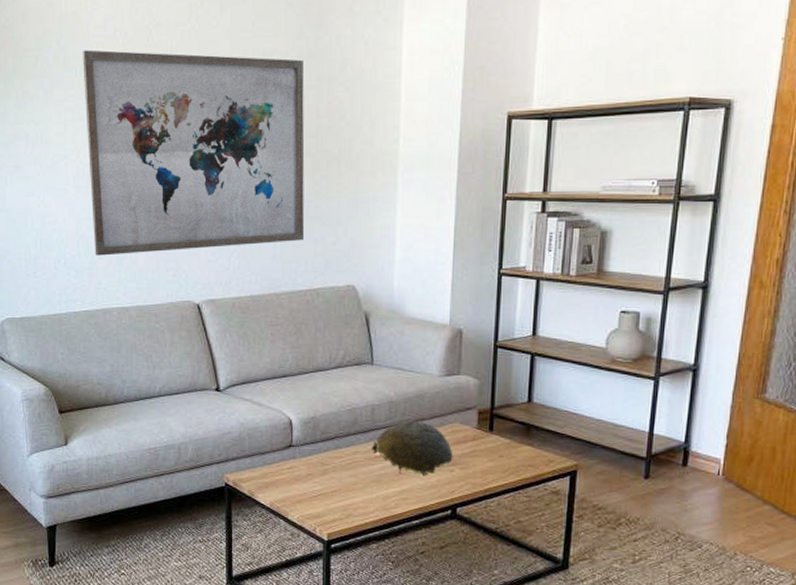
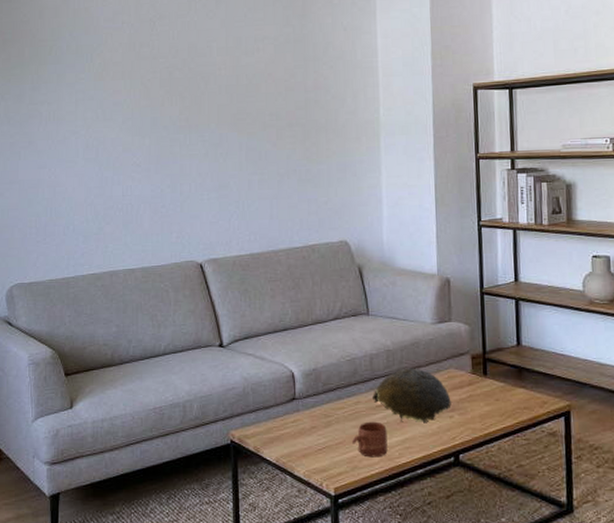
wall art: present [82,50,305,256] -> none [93,39,299,221]
mug: none [348,471,384,507] -> present [352,421,388,458]

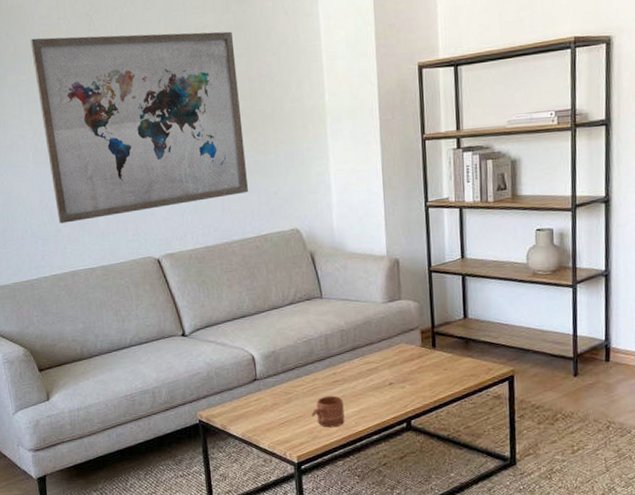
wall art: none [93,39,299,221] -> present [30,31,249,224]
decorative bowl: present [373,368,451,422] -> none [329,345,403,394]

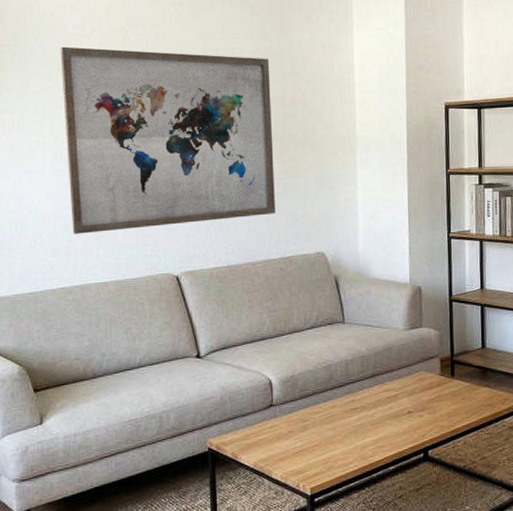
mug: present [311,395,345,428] -> none [328,423,362,458]

